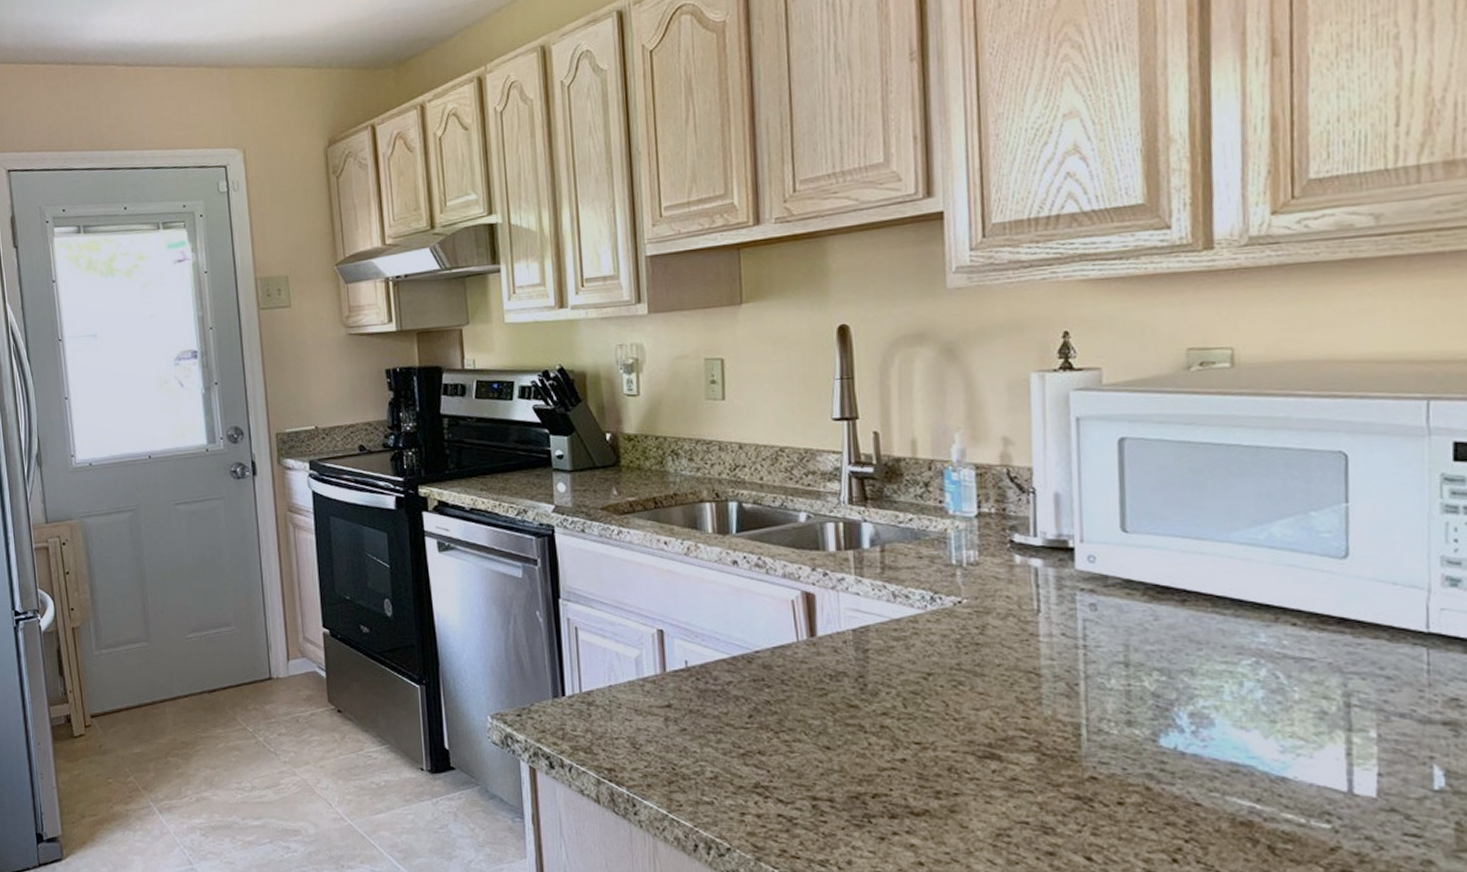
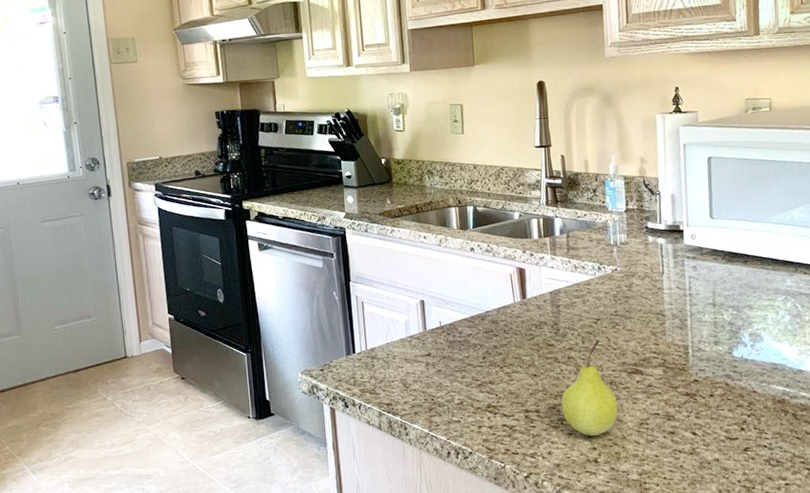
fruit: none [868,705,961,845] -> present [561,340,618,436]

